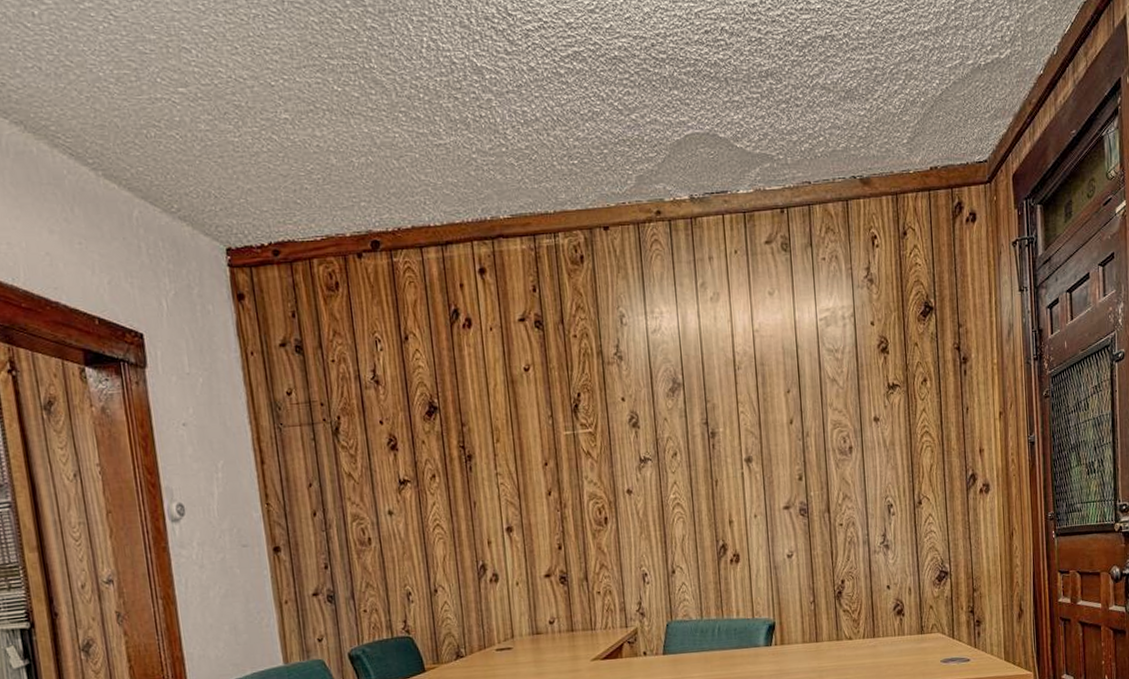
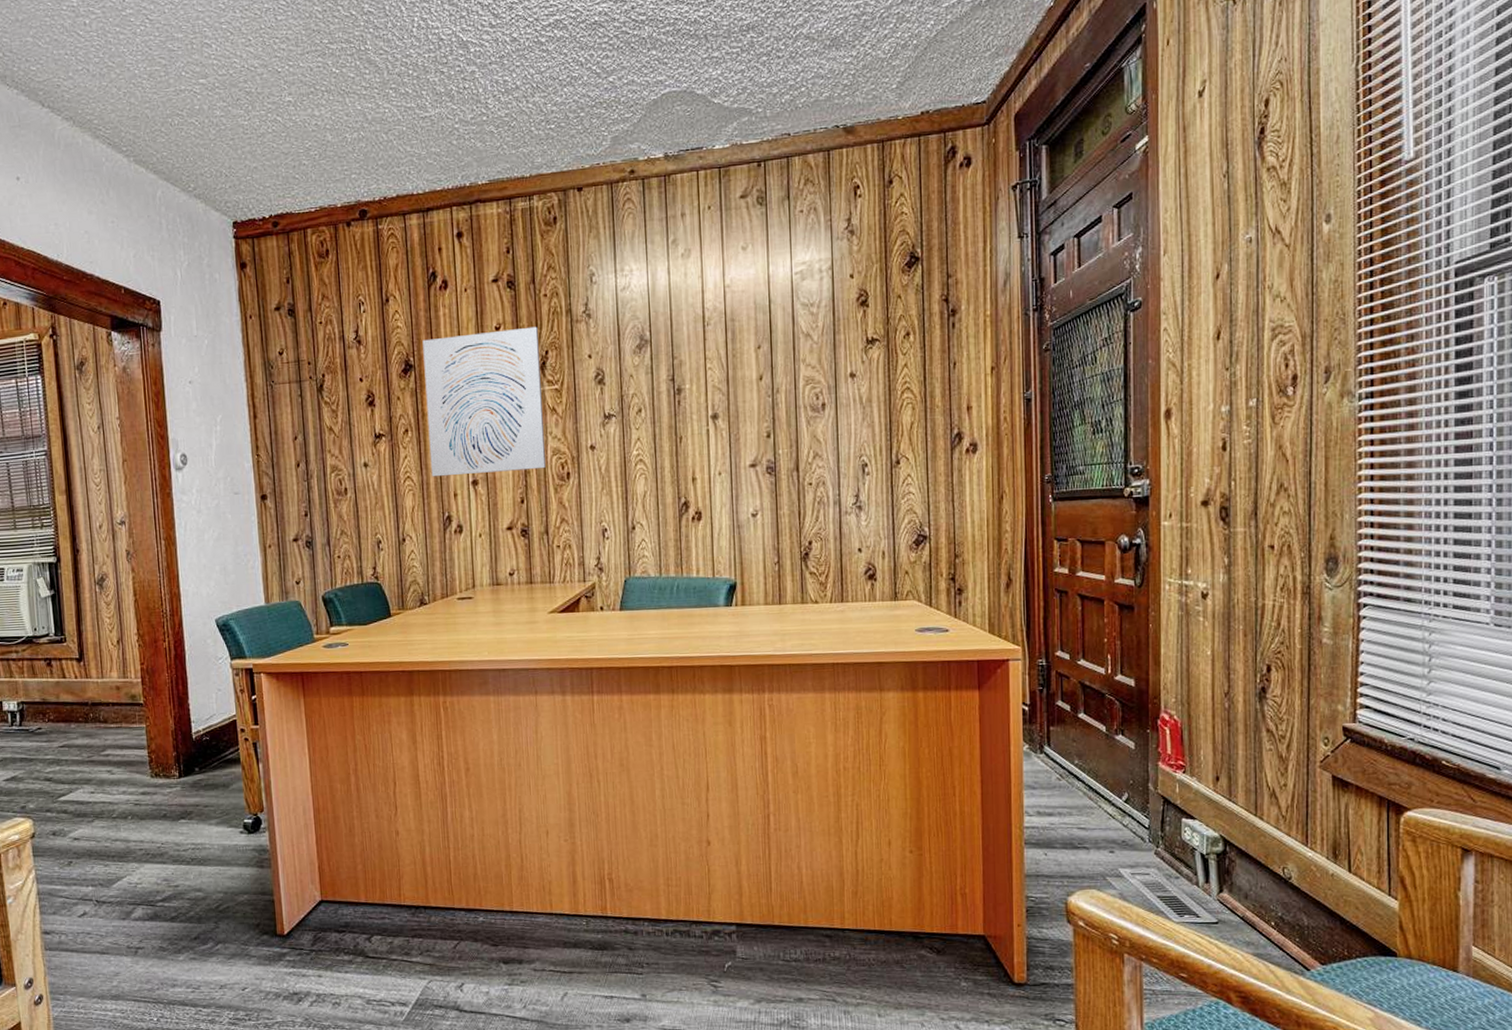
wall art: none [447,368,582,525] -> present [422,326,546,477]

